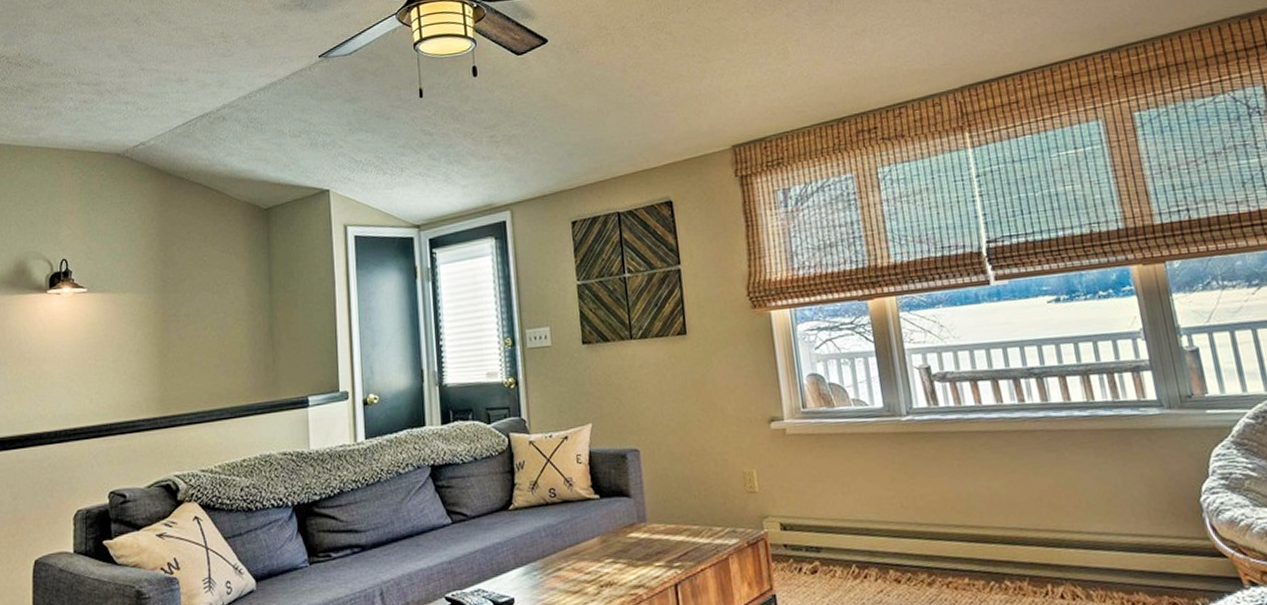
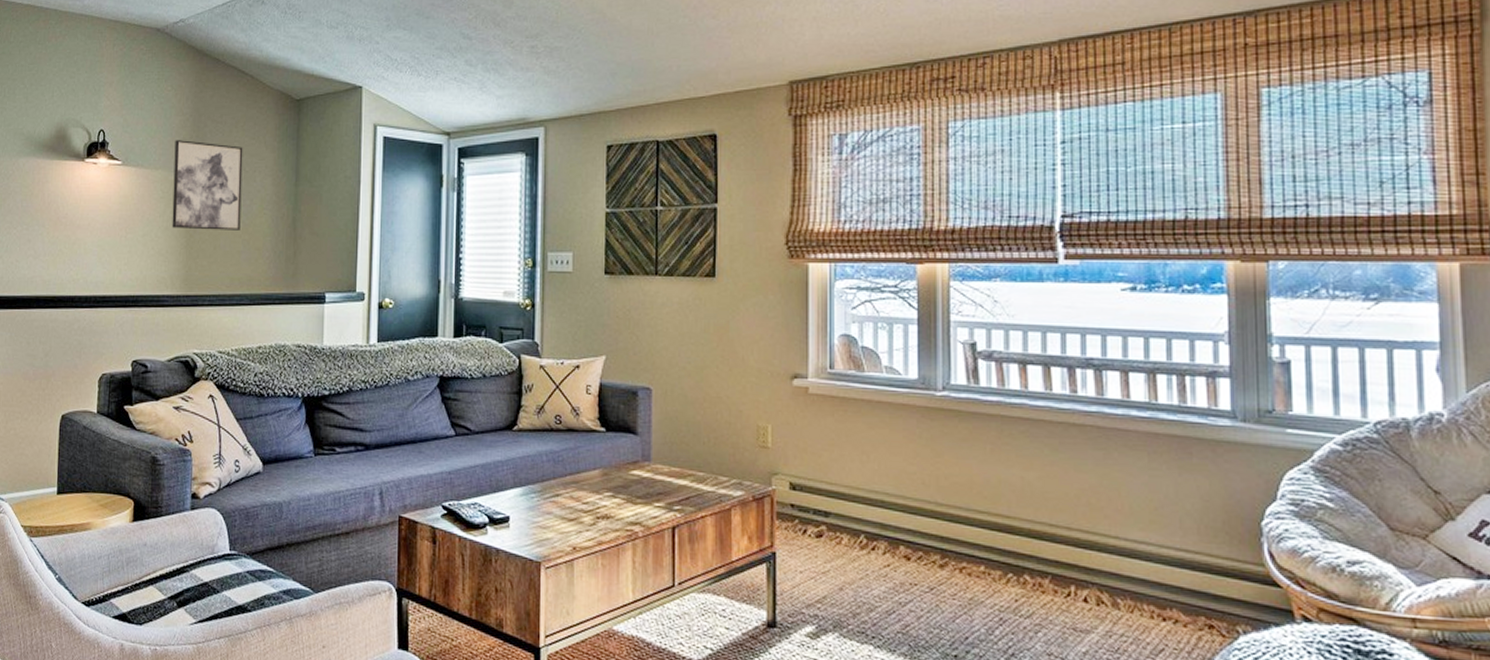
wall art: none [142,260,216,350] -> present [172,140,243,230]

